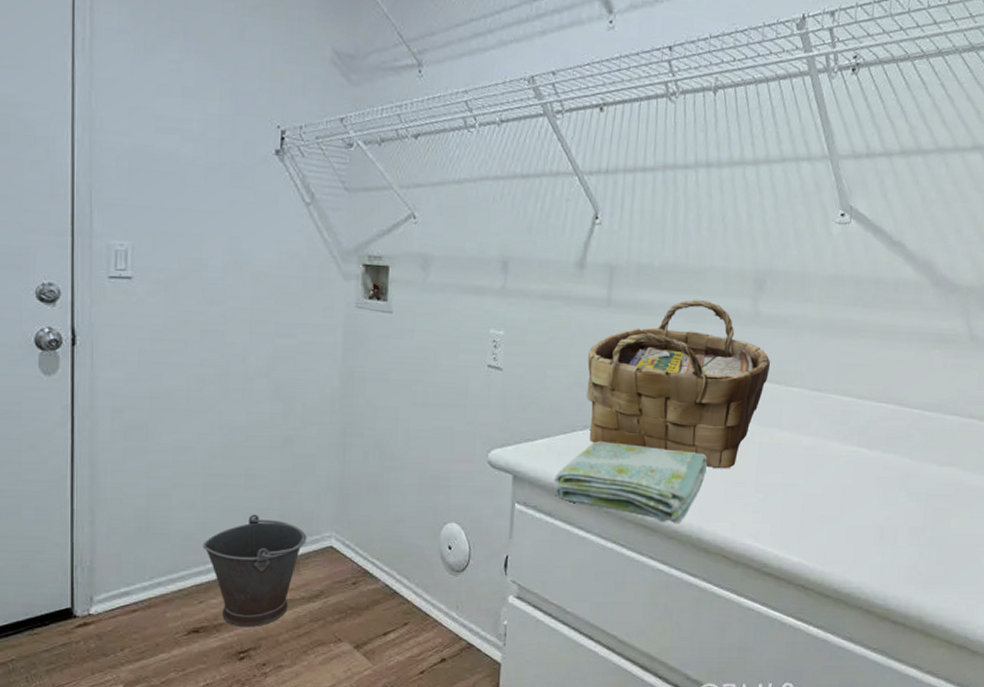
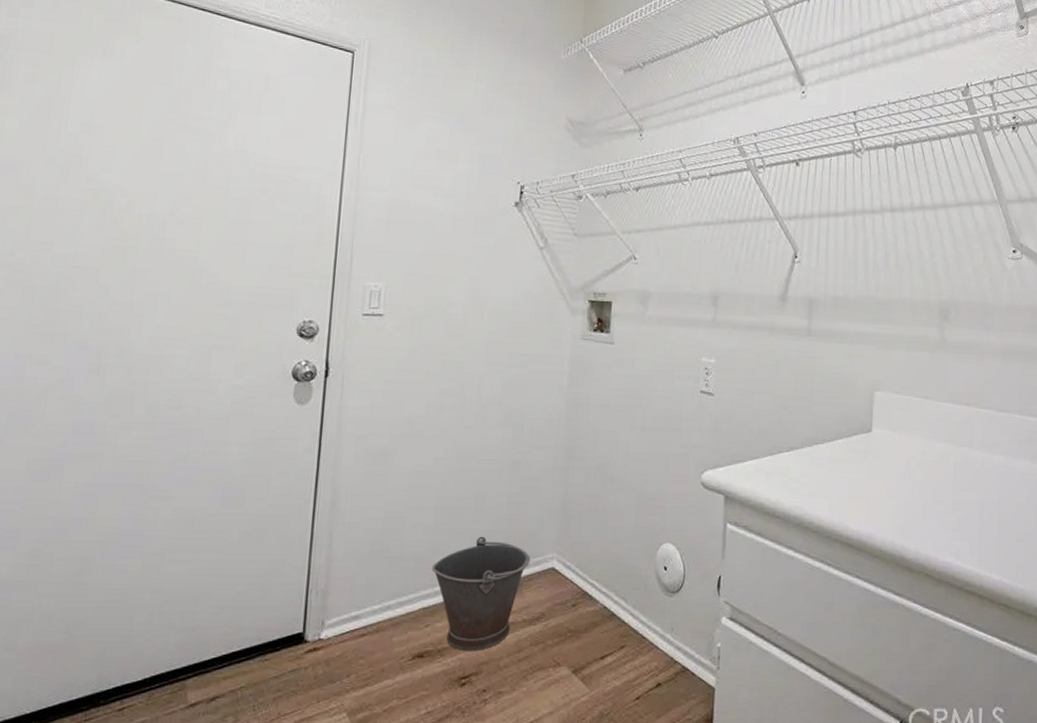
towel: present [553,441,707,523] -> none [762,462,906,542]
woven basket: present [586,299,770,469] -> none [791,328,959,488]

